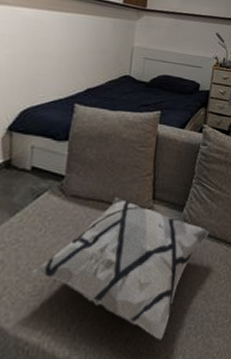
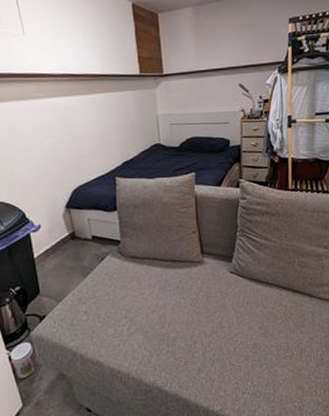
decorative pillow: present [32,197,210,340] -> none [111,254,261,370]

